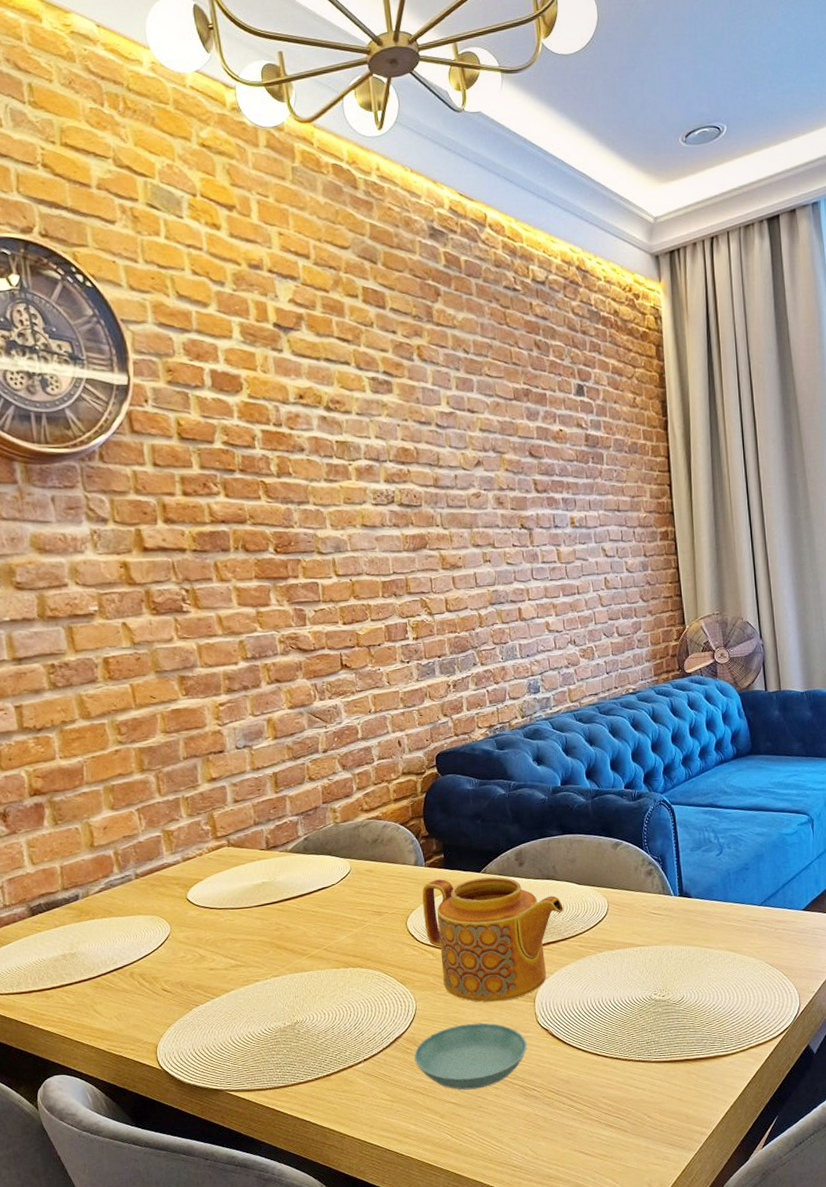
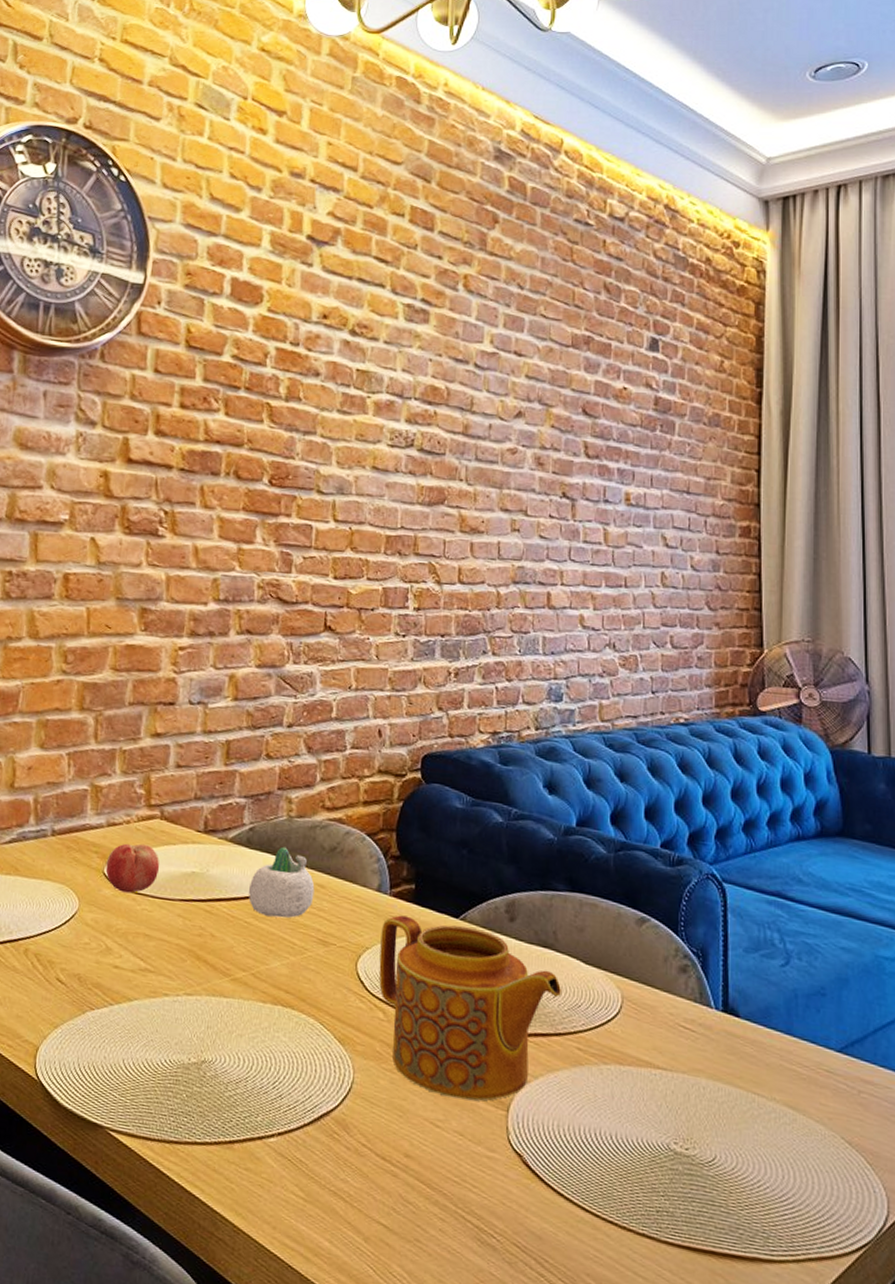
fruit: none [187,869,234,911] -> present [105,843,160,893]
succulent planter: none [311,847,365,903] -> present [249,846,315,918]
saucer: present [414,1023,527,1090] -> none [341,1117,491,1215]

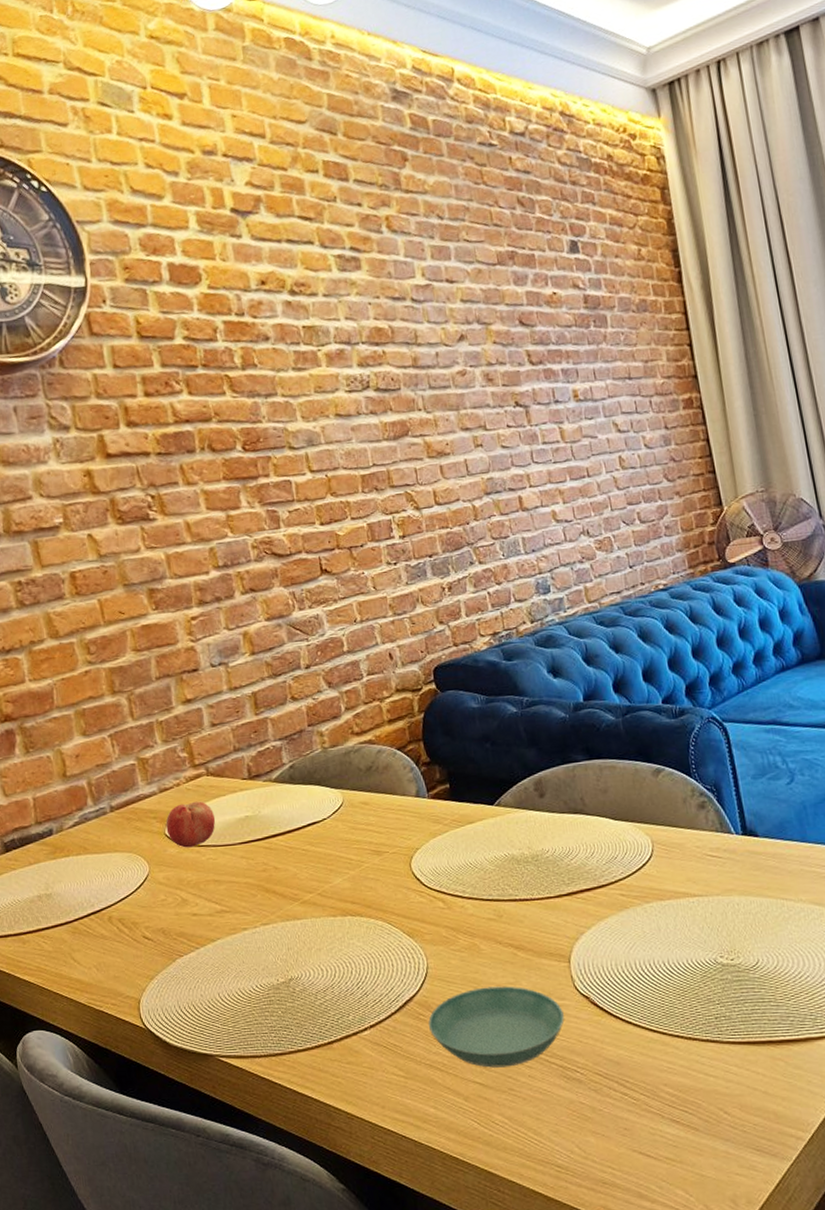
succulent planter: present [249,846,315,918] -> none [300,776,361,841]
saucer: none [341,1117,491,1215] -> present [428,986,565,1068]
teapot: present [379,915,561,1101] -> none [426,810,598,962]

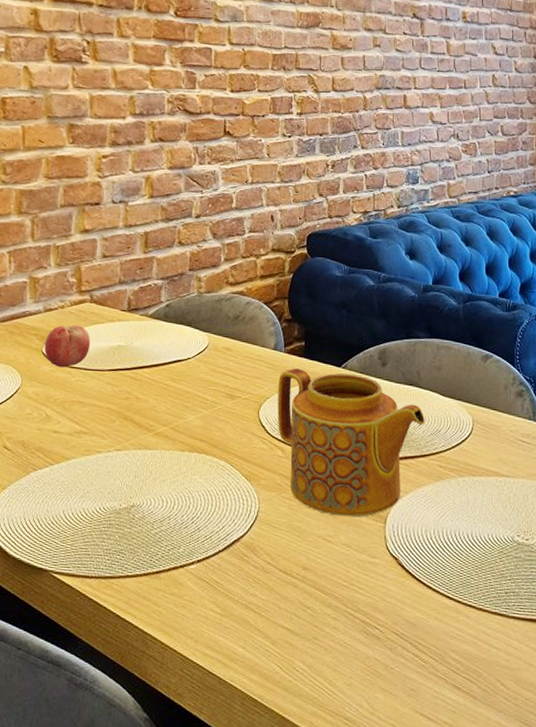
teapot: none [426,810,598,962] -> present [277,368,425,517]
saucer: present [428,986,565,1068] -> none [251,536,373,617]

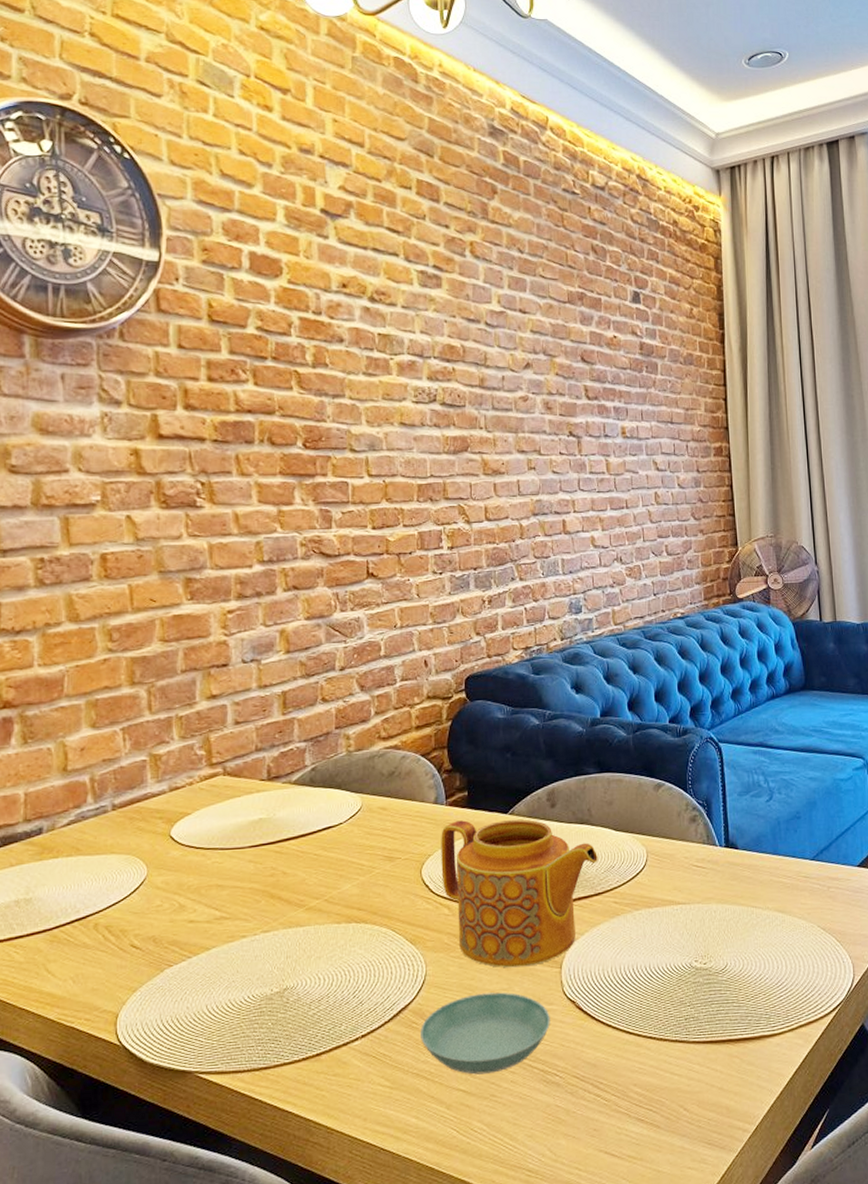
fruit: present [44,325,91,368] -> none [172,801,227,851]
saucer: none [251,536,373,617] -> present [421,992,550,1075]

